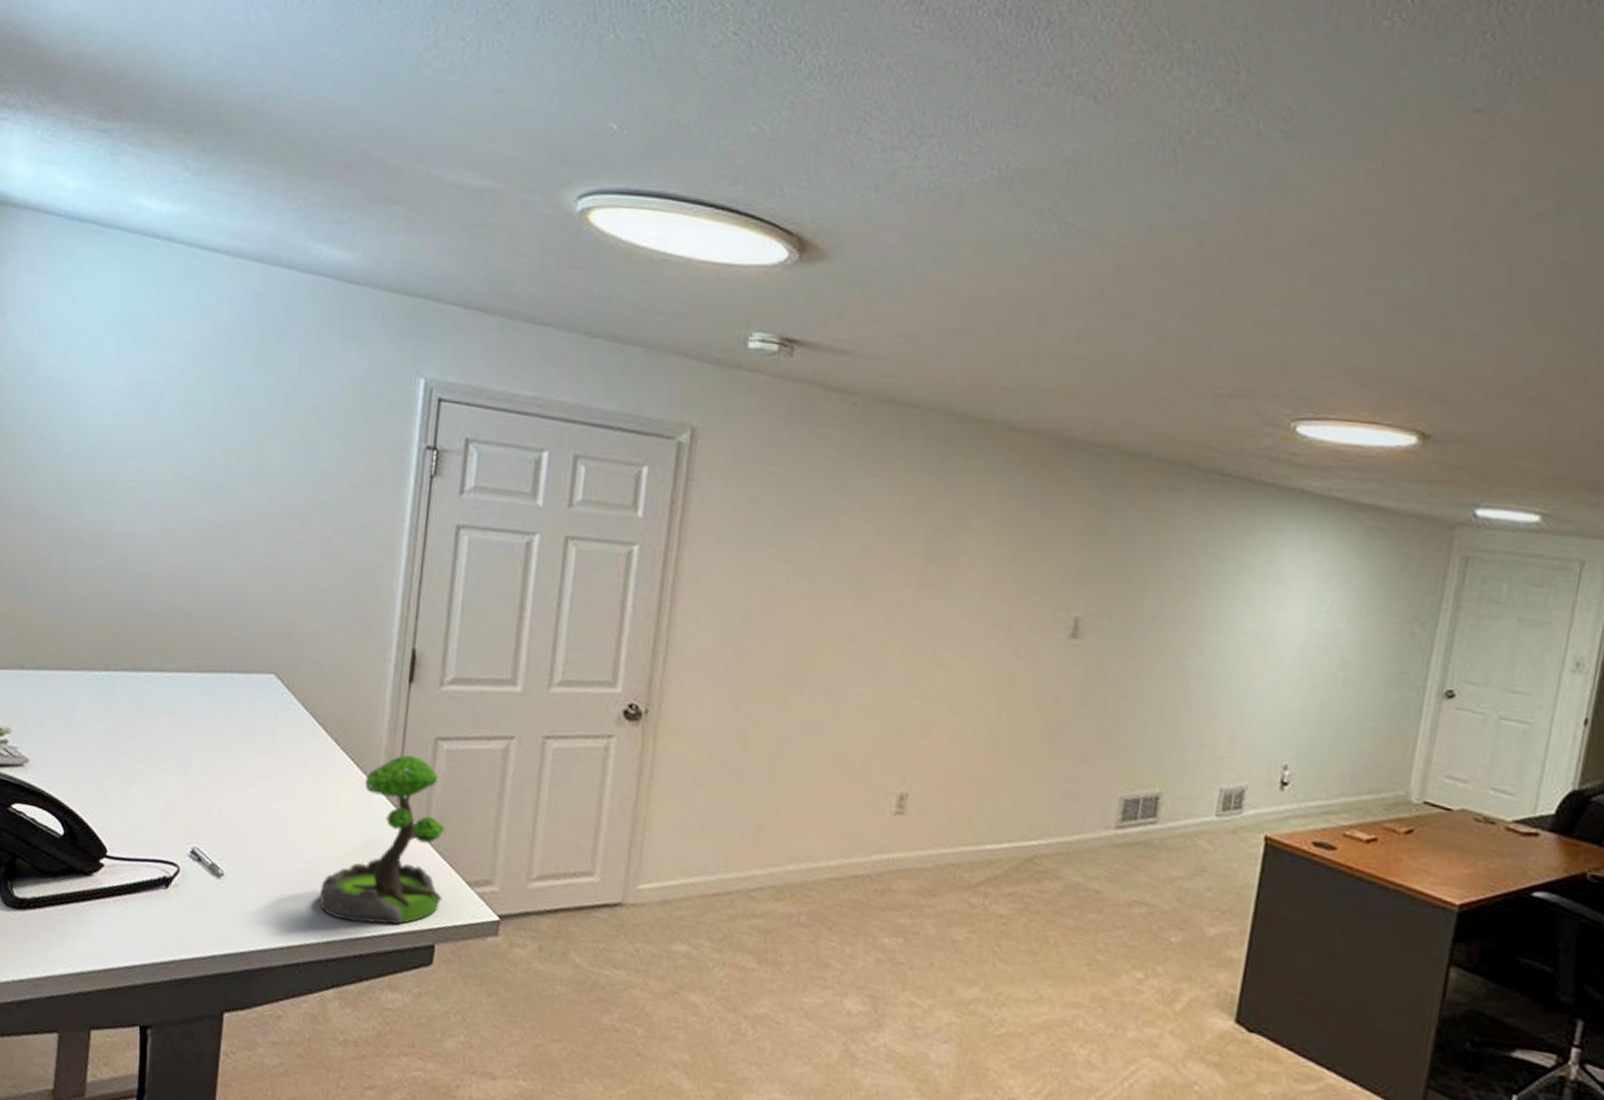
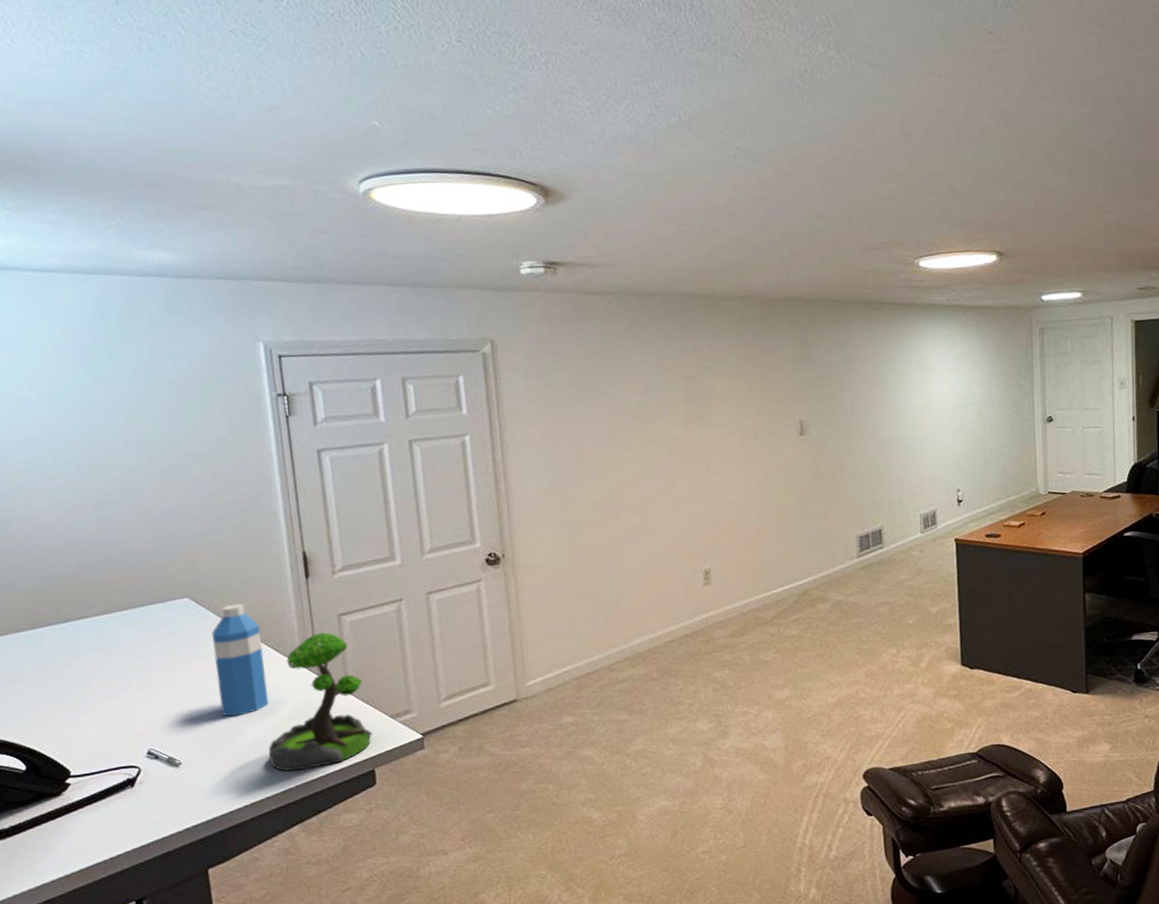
water bottle: none [280,694,345,835] -> present [211,603,269,717]

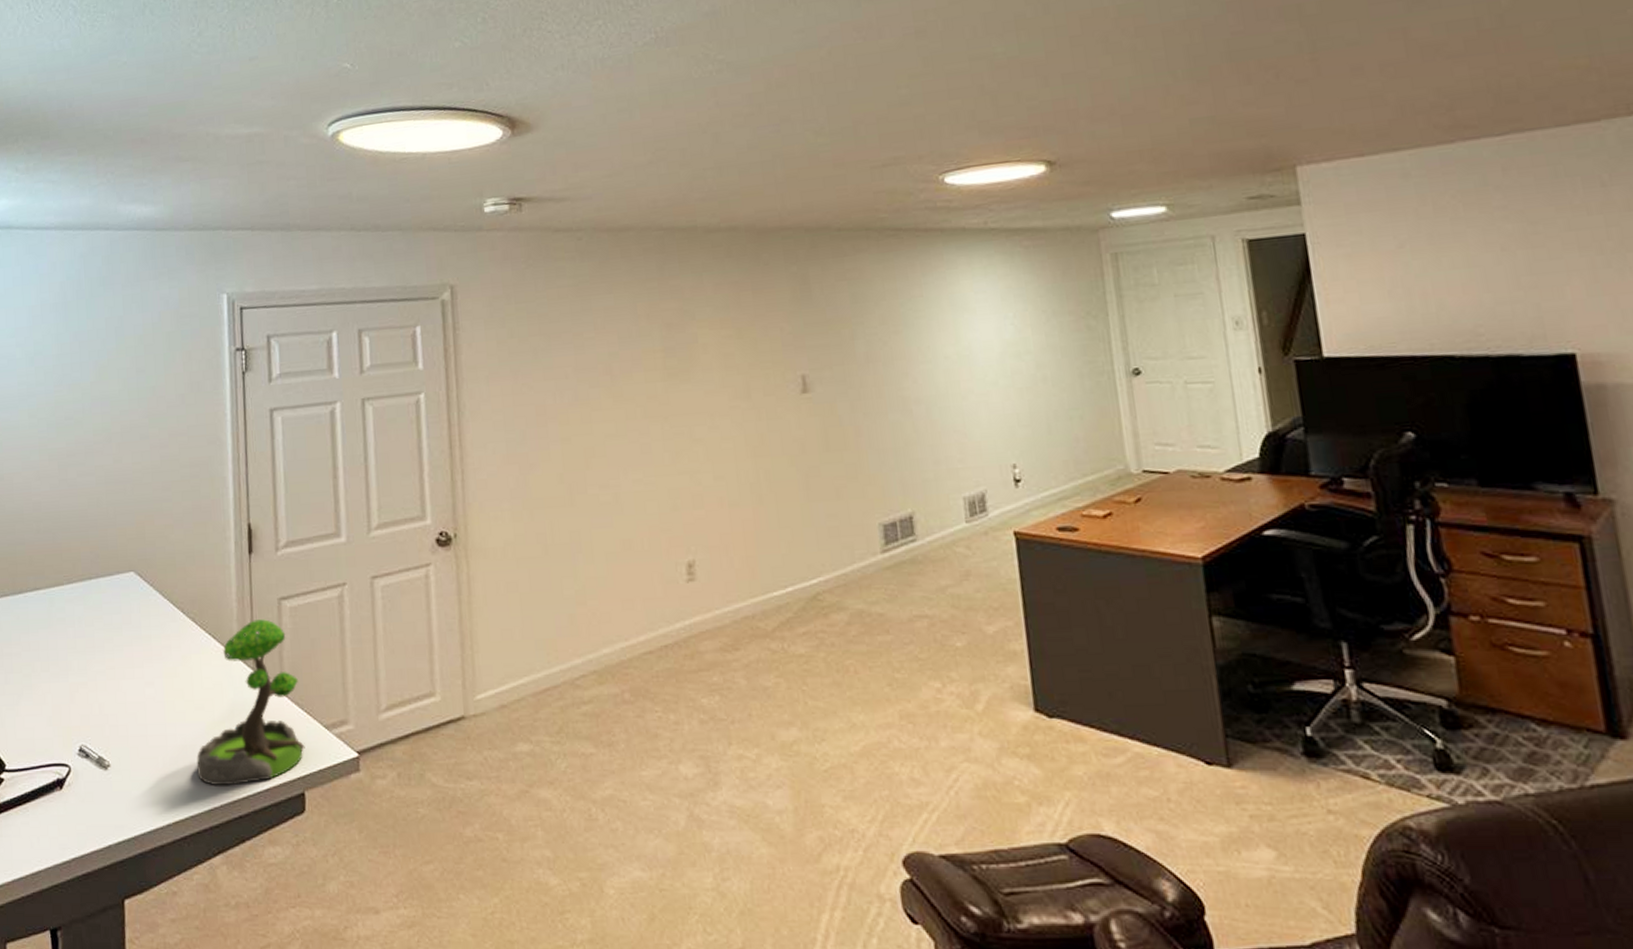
water bottle: present [211,603,269,717] -> none [152,580,202,714]

